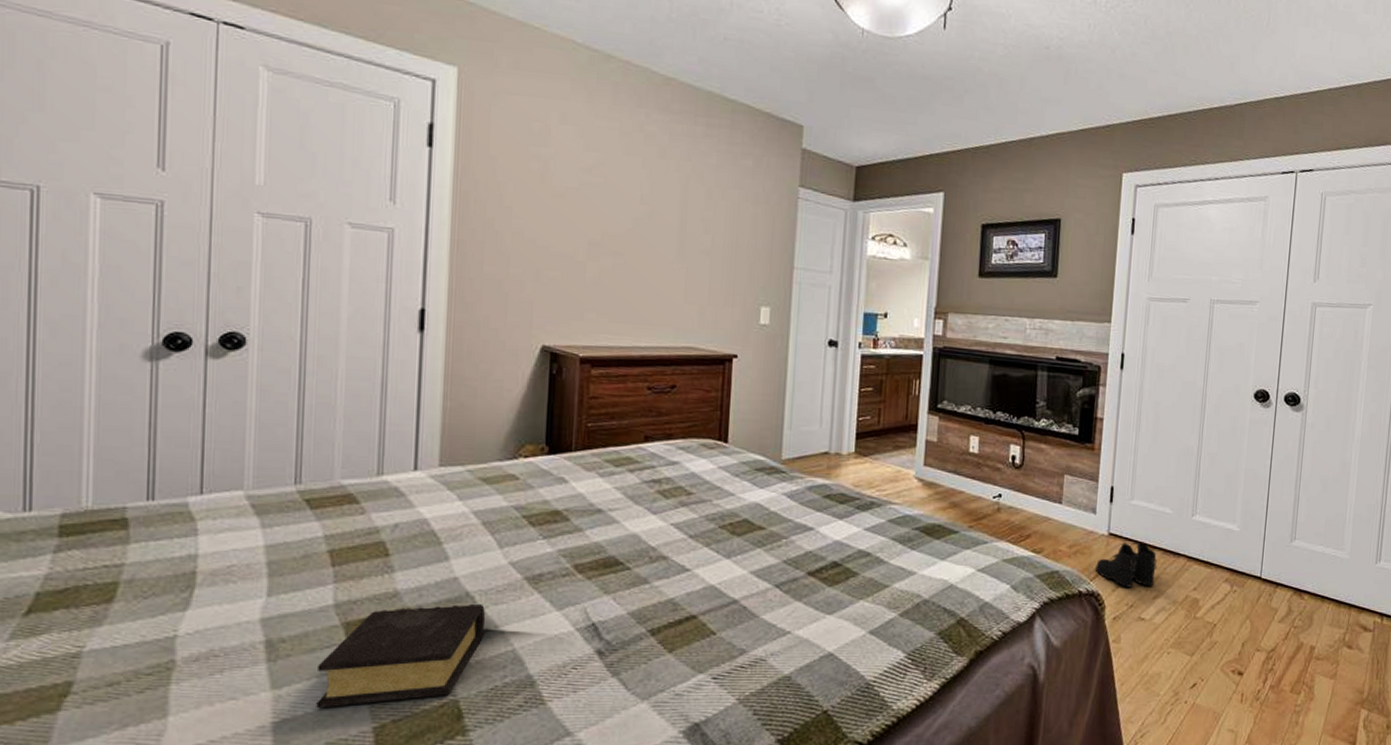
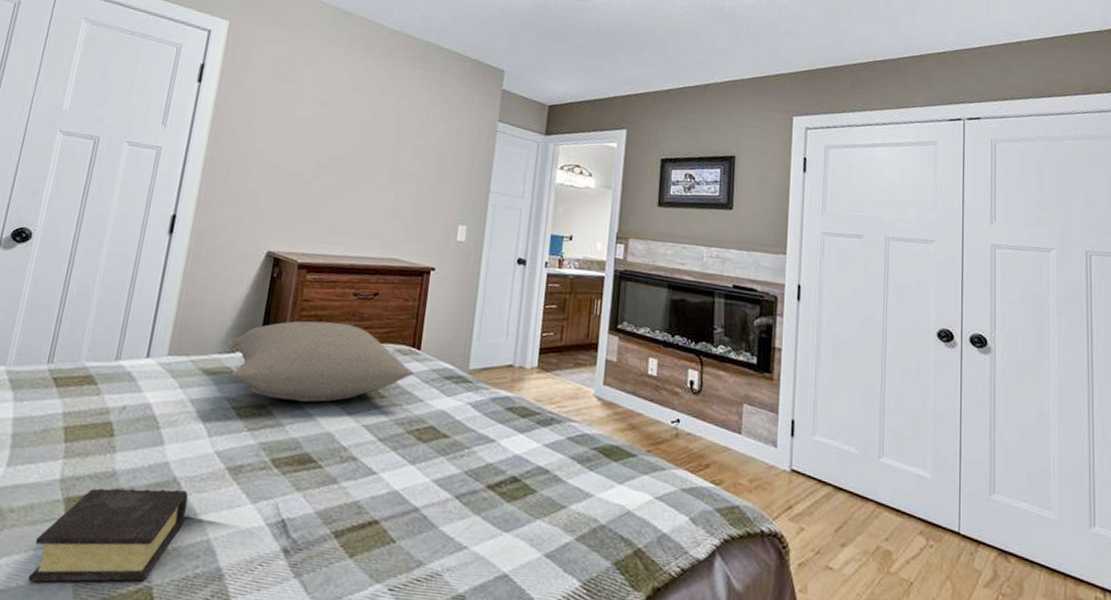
pillow: none [514,419,722,505] -> present [231,321,414,402]
boots: present [1096,542,1158,587] -> none [778,481,844,532]

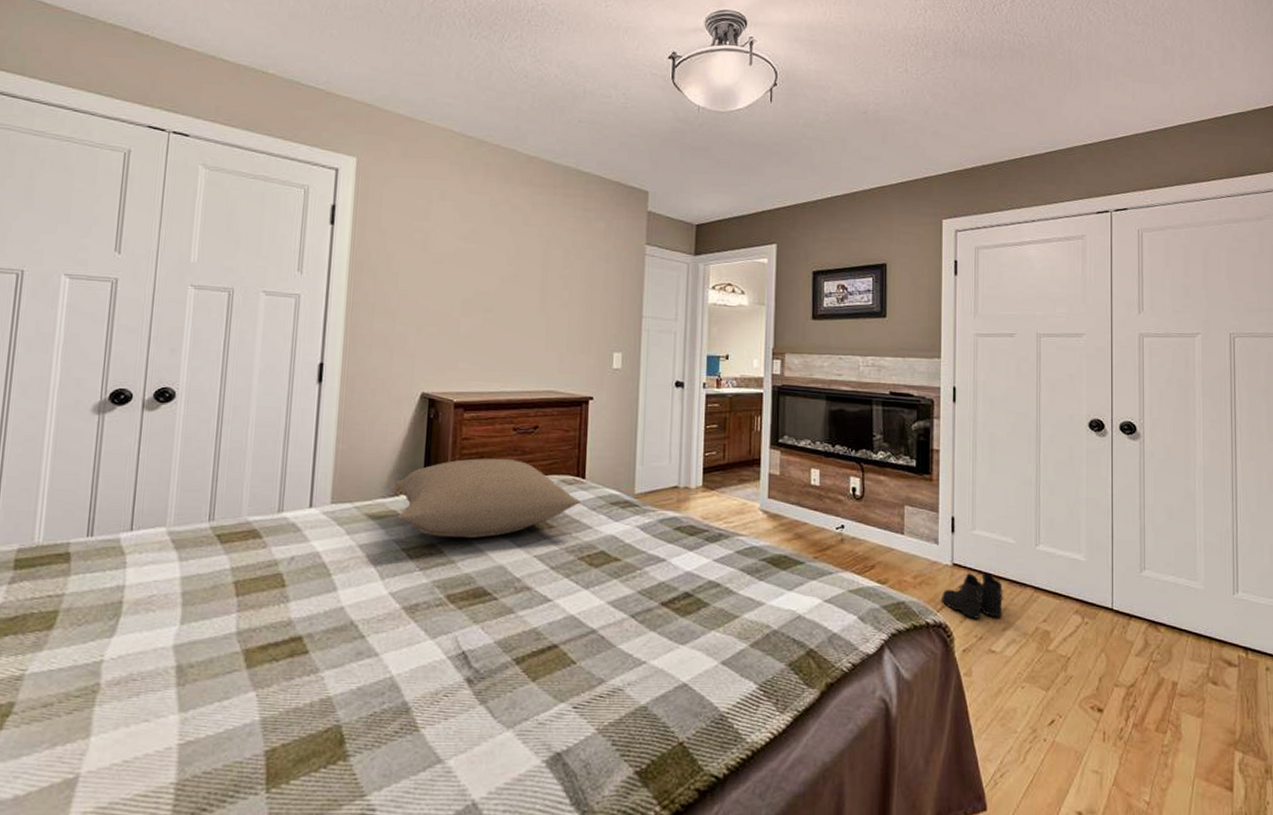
book: present [28,488,189,582] -> none [216,632,368,732]
boots: none [778,481,844,532] -> present [942,572,1004,619]

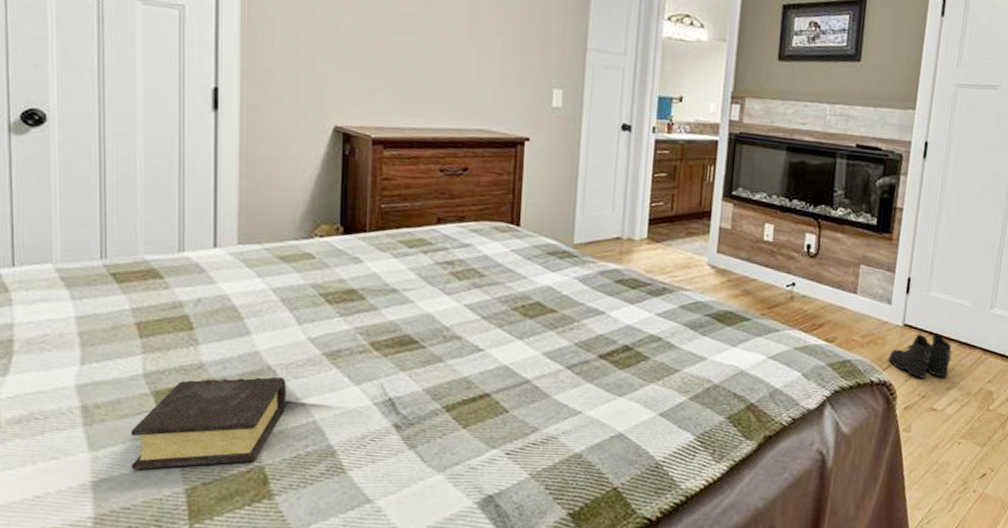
book: none [216,632,368,732] -> present [131,376,287,470]
pillow: present [395,458,580,538] -> none [309,201,514,285]

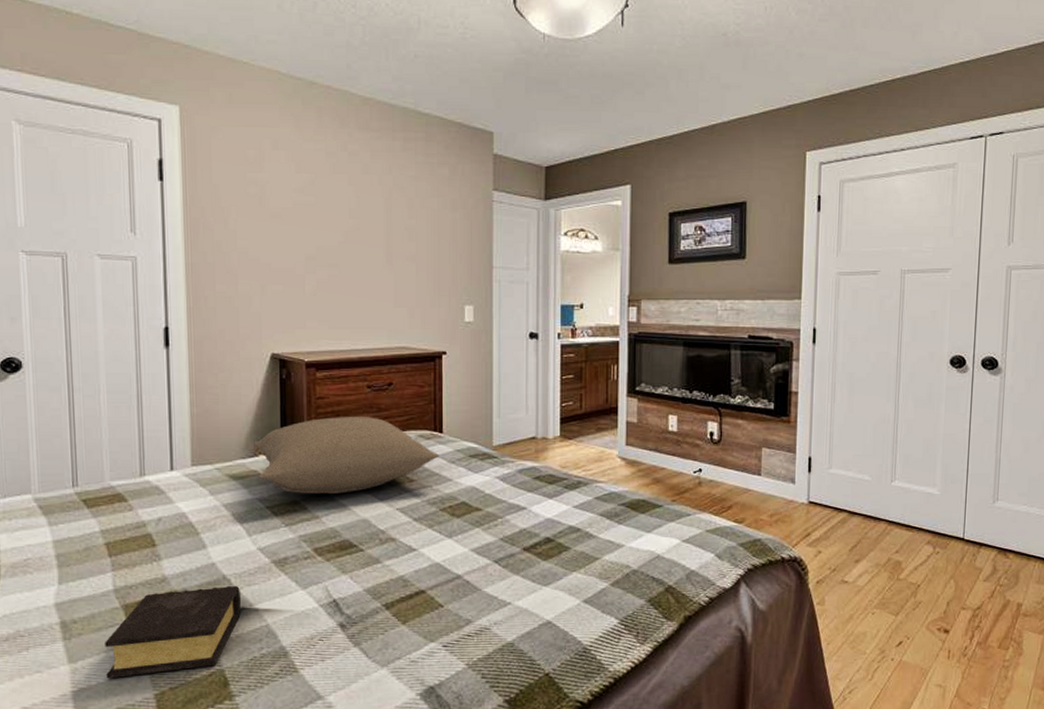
pillow: none [309,201,514,285] -> present [254,417,439,494]
boots: present [888,333,953,378] -> none [797,509,858,552]

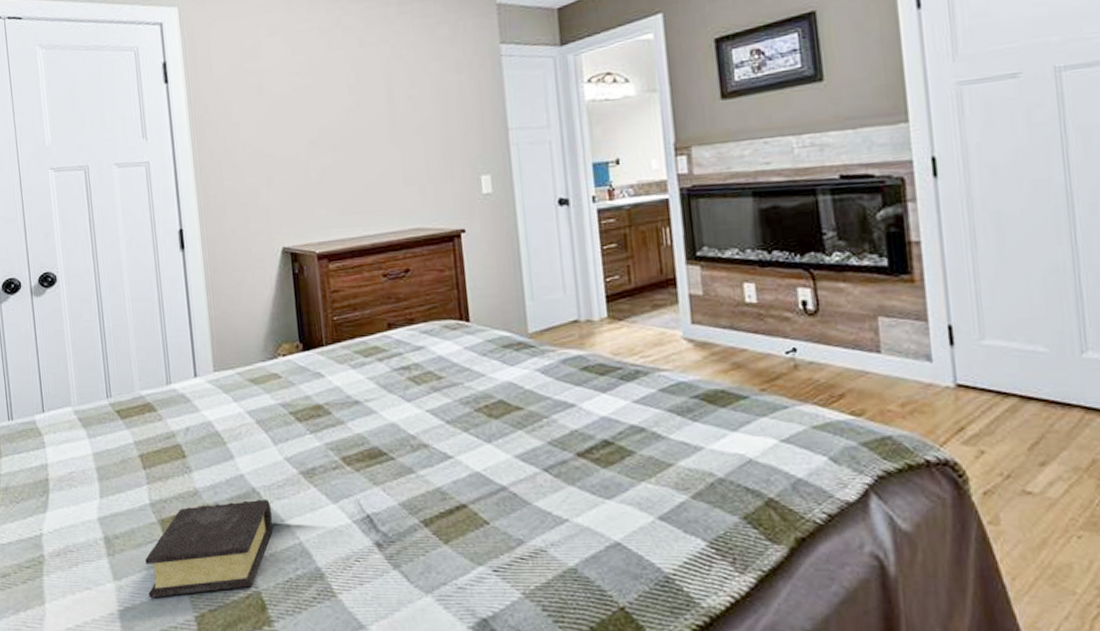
pillow: present [254,417,439,494] -> none [272,308,468,397]

